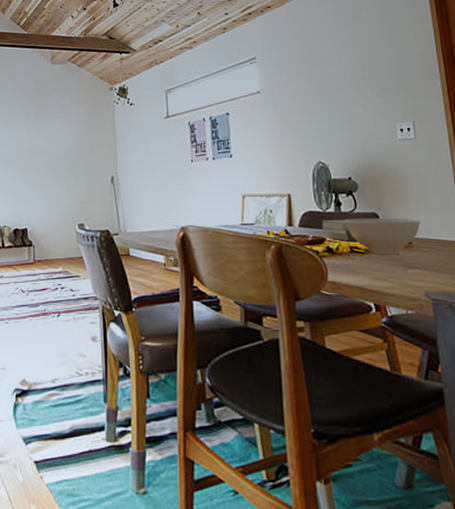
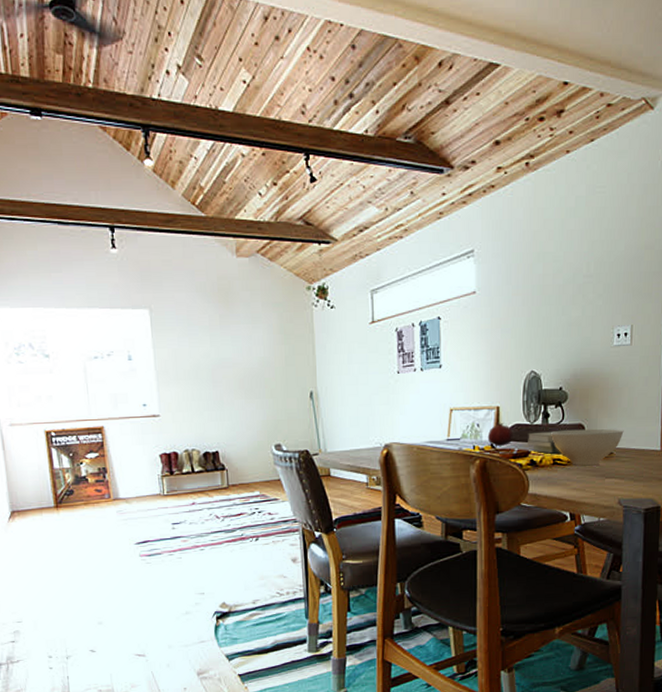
fruit: none [281,210,307,233] -> present [487,423,513,447]

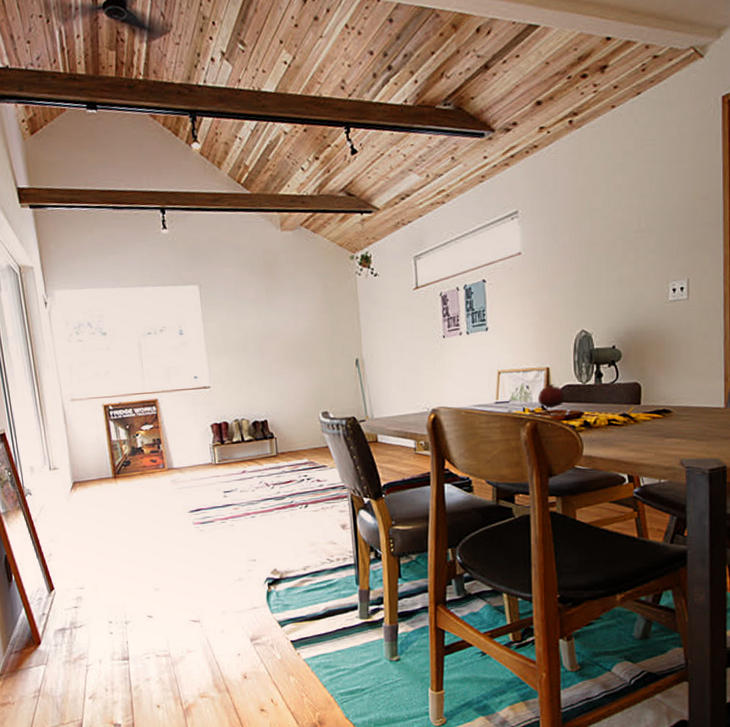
books: present [528,431,562,454] -> none [580,391,617,415]
bowl: present [550,428,624,466] -> none [604,386,684,426]

